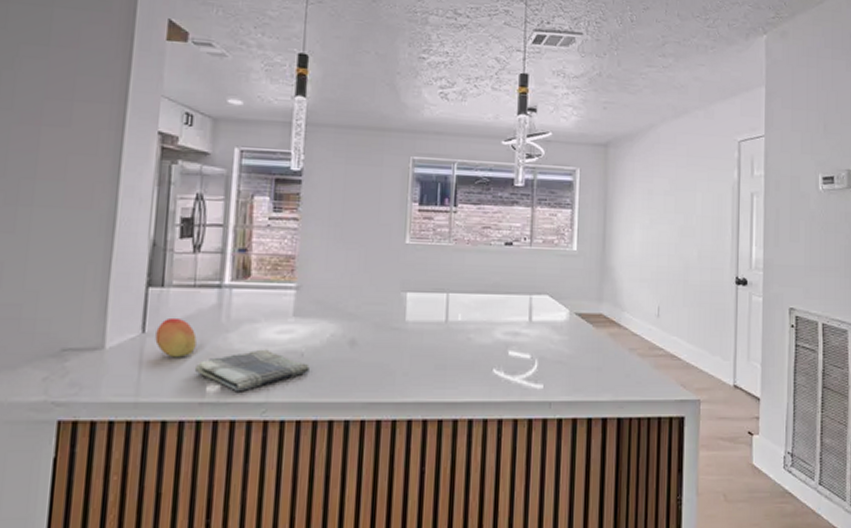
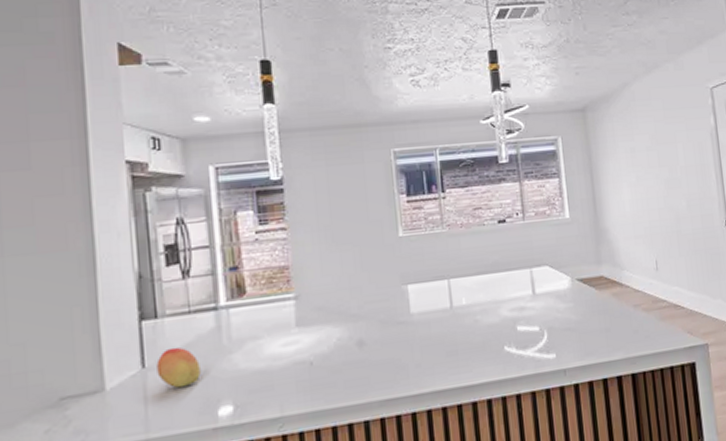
dish towel: present [195,349,310,392] -> none [204,363,321,412]

